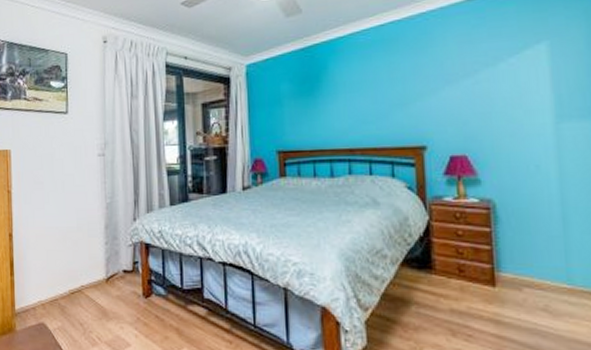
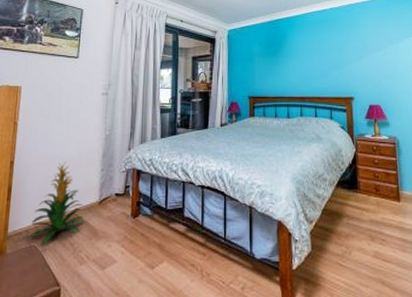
indoor plant: none [37,234,93,322] -> present [29,161,85,244]

